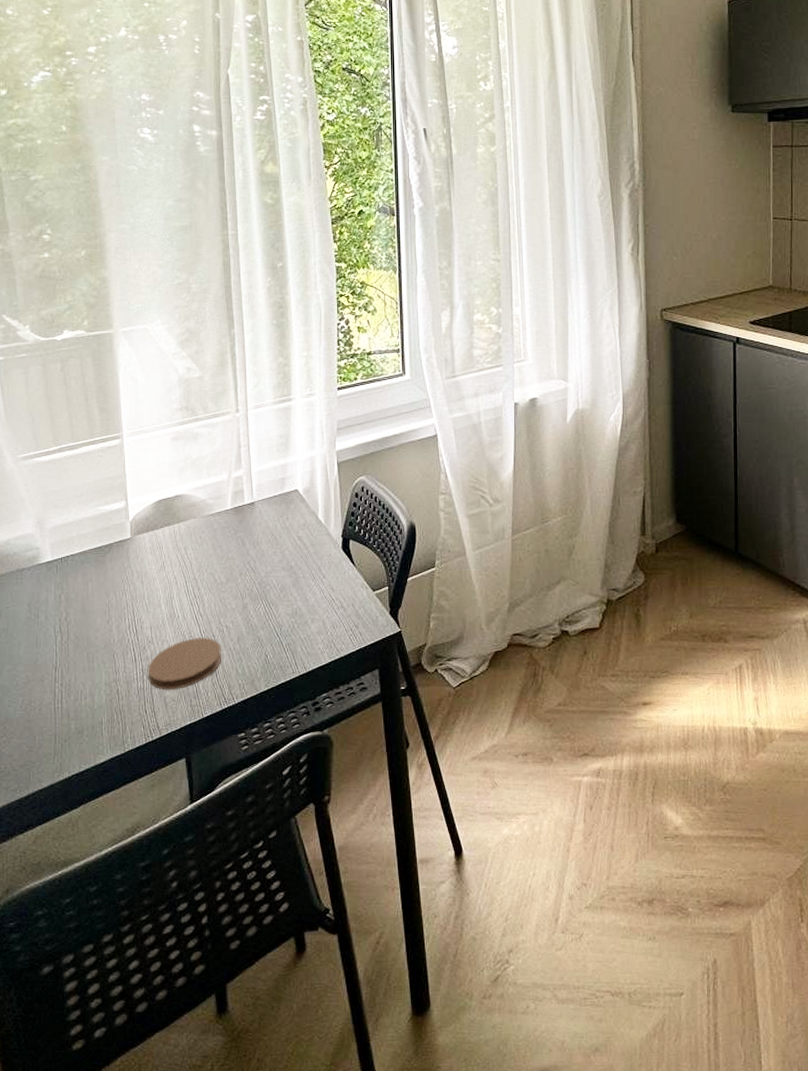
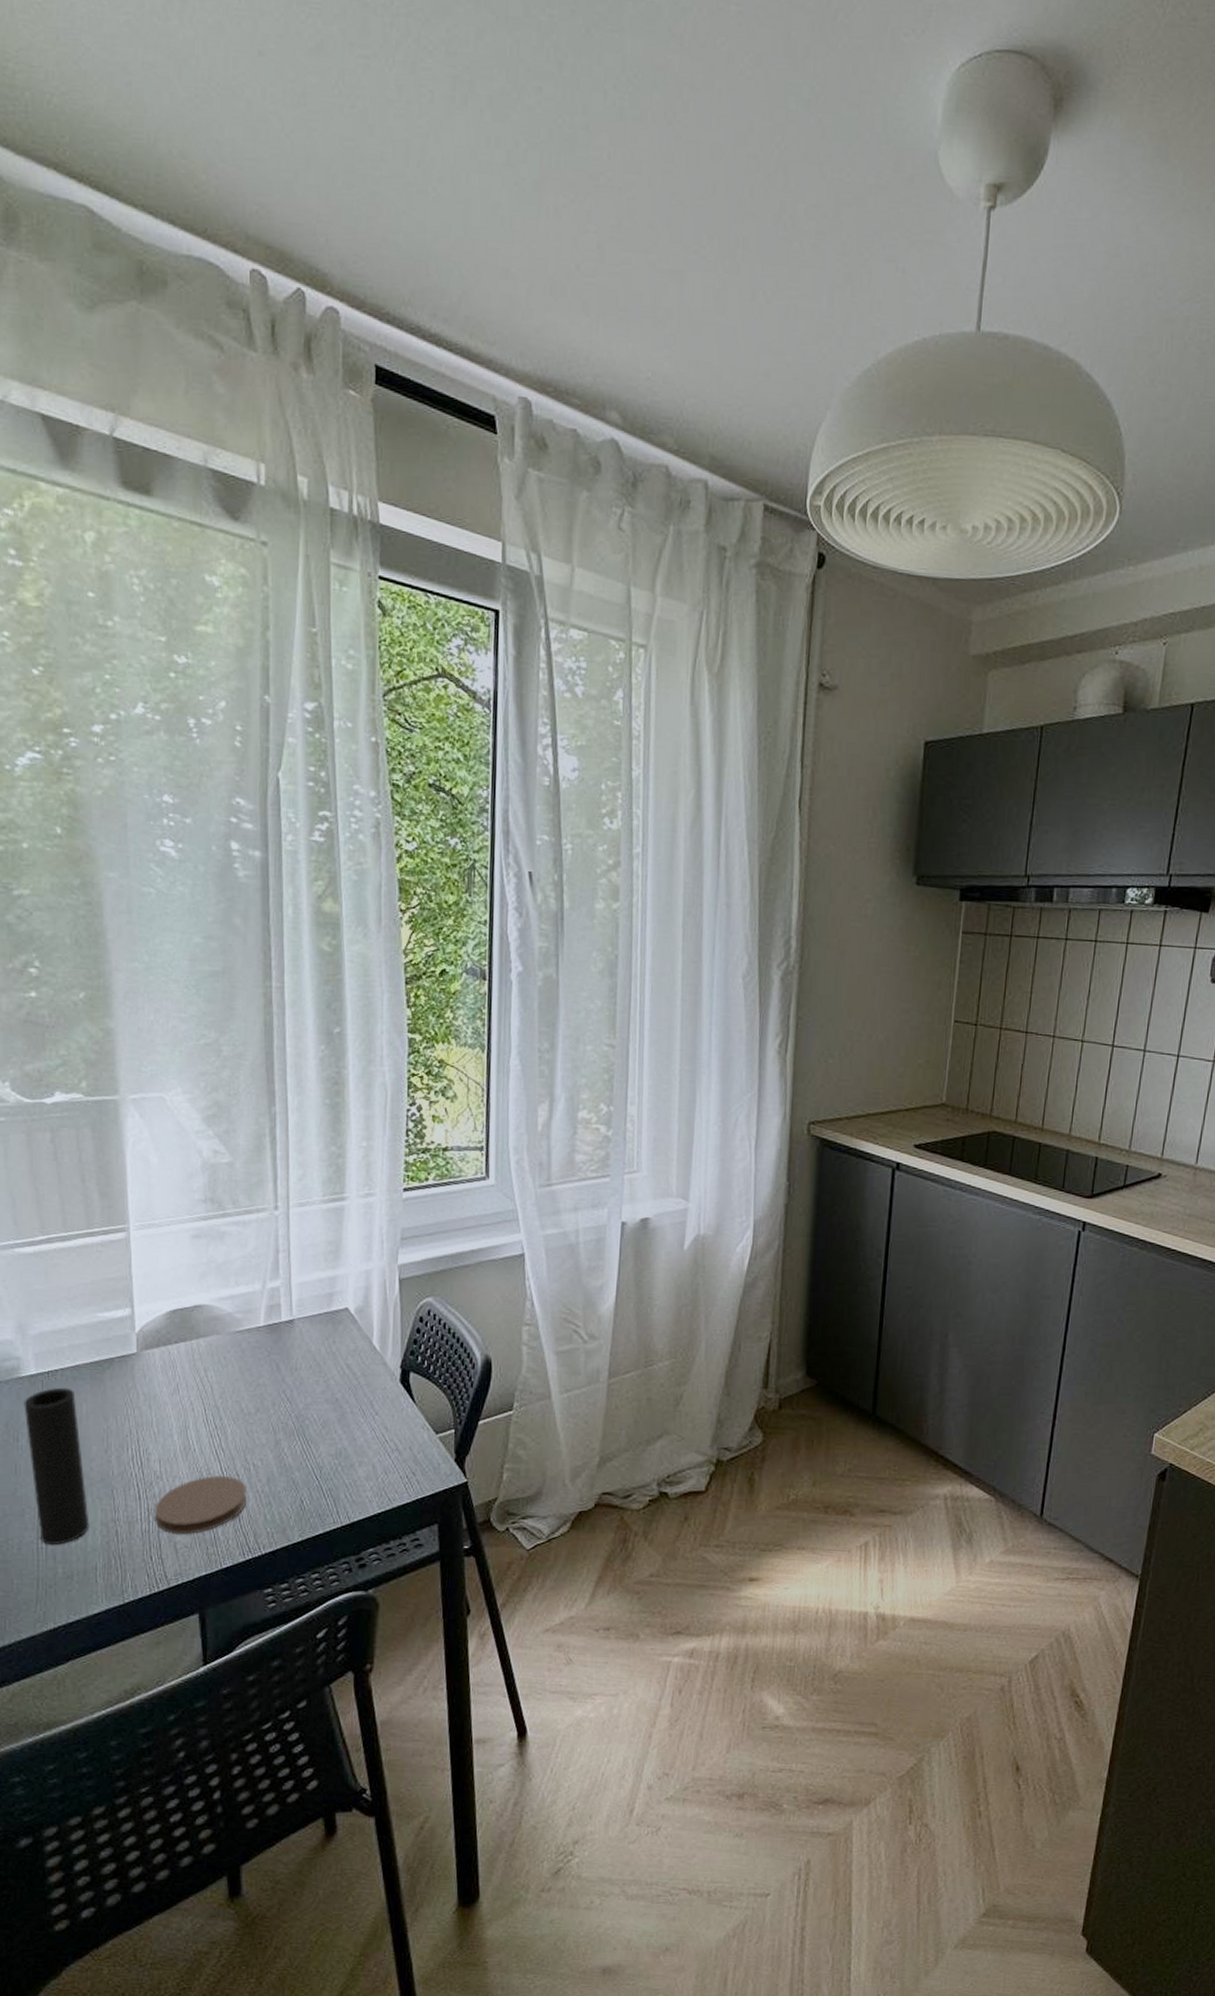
cup: none [42,570,96,705] -> present [24,1387,89,1546]

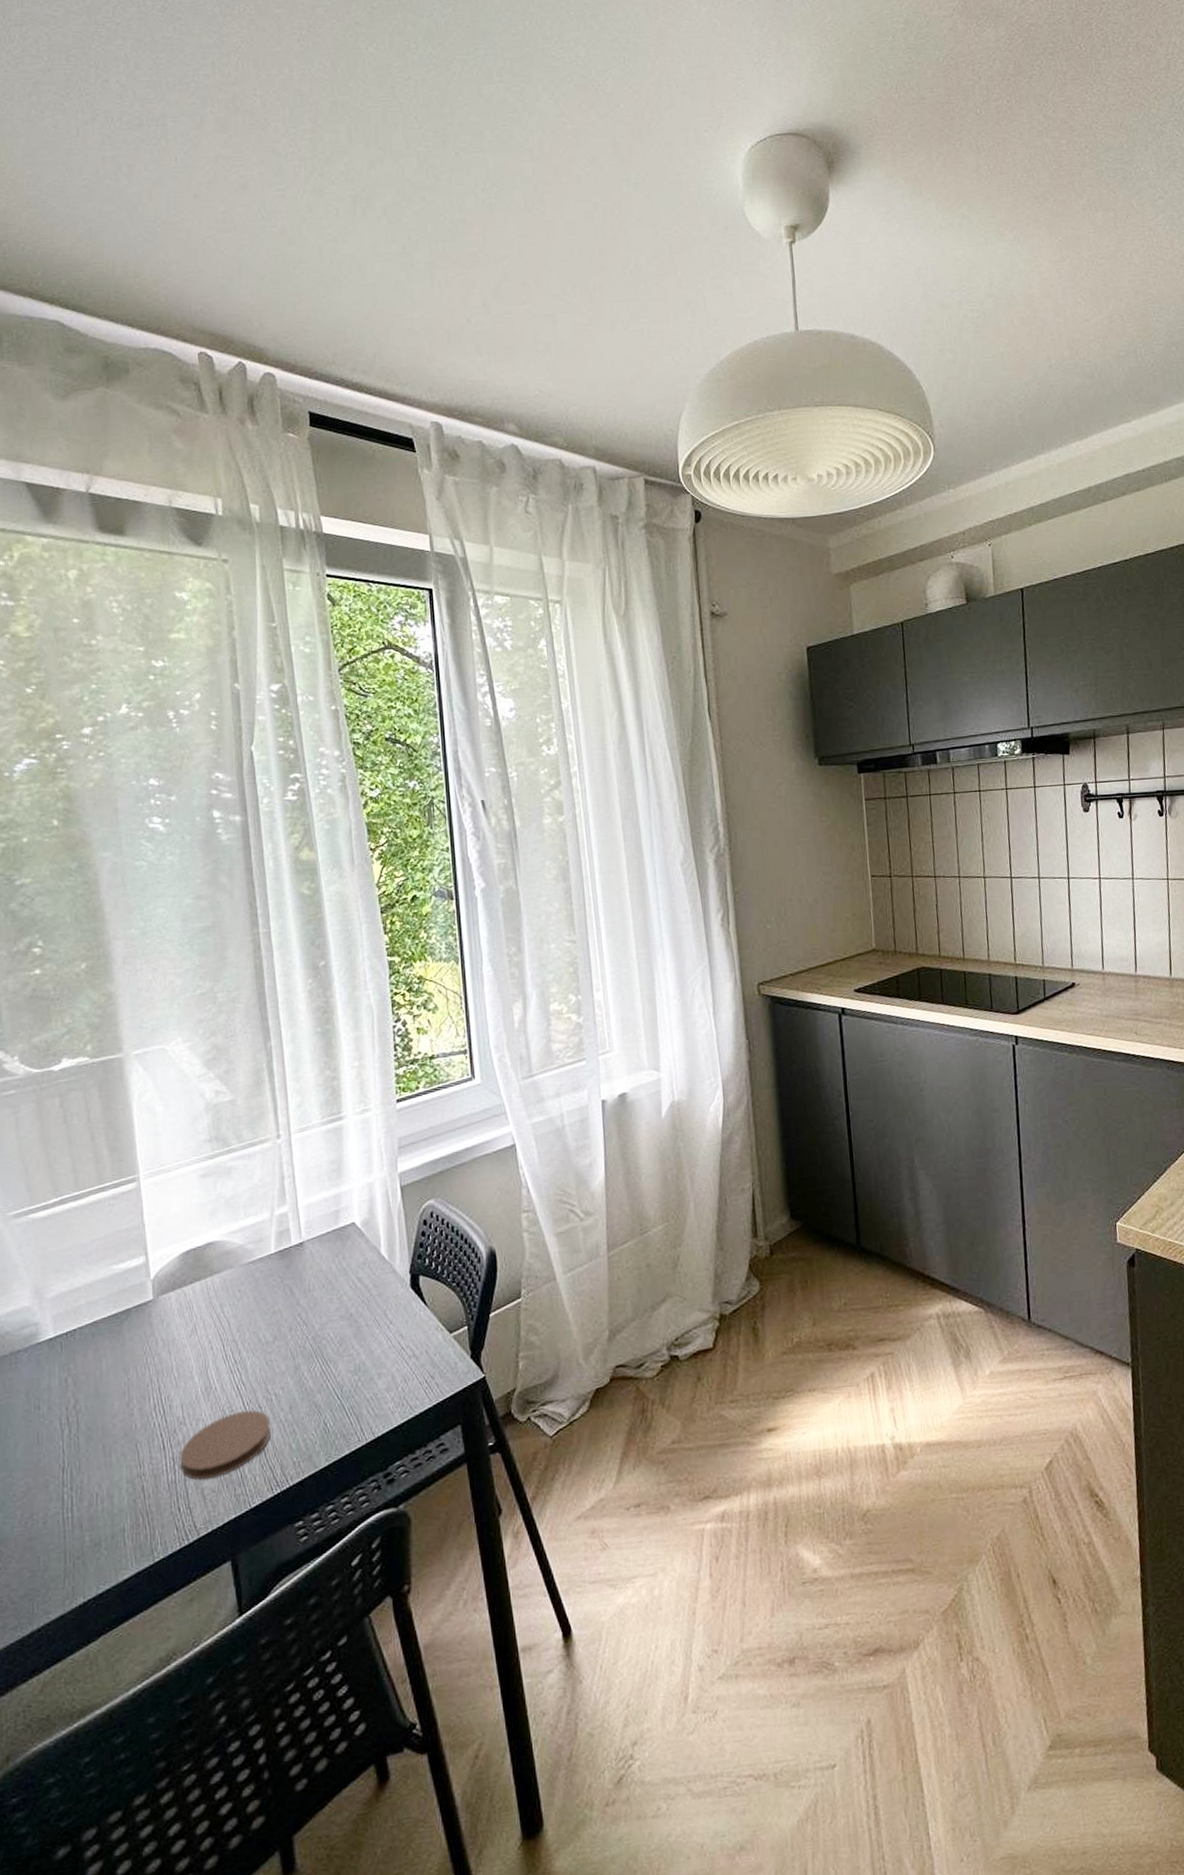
cup: present [24,1387,89,1546] -> none [43,1346,115,1514]

